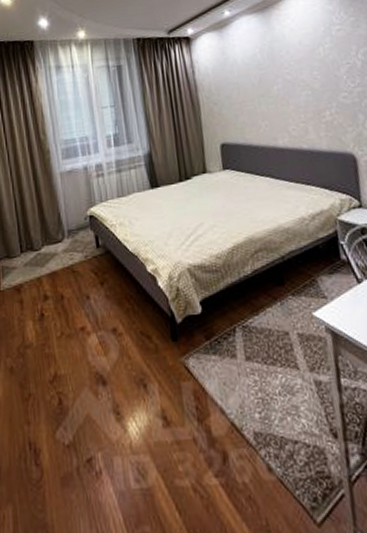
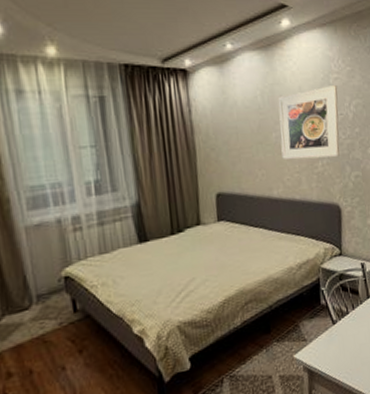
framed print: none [278,36,350,110] -> present [278,85,340,159]

